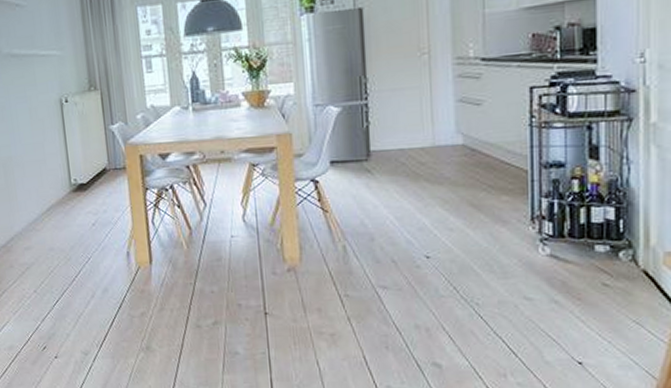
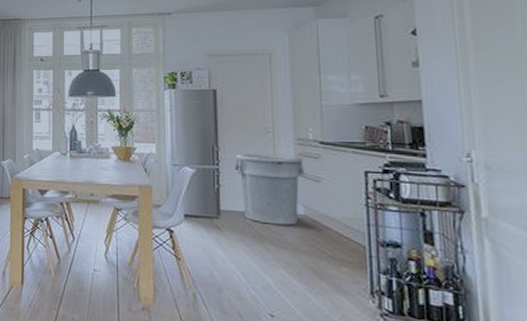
trash can: none [385,78,466,160] -> present [234,154,307,226]

